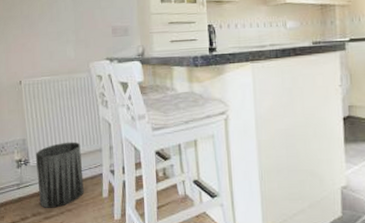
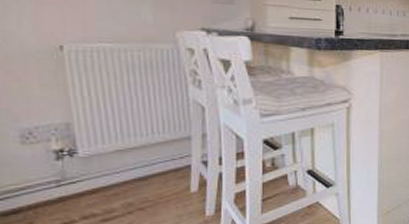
trash can: present [35,142,84,208] -> none [87,127,164,208]

